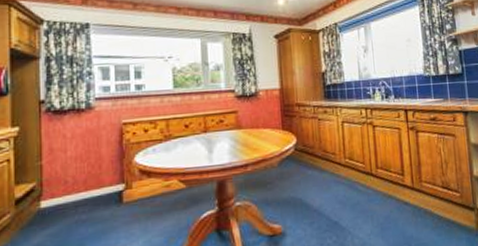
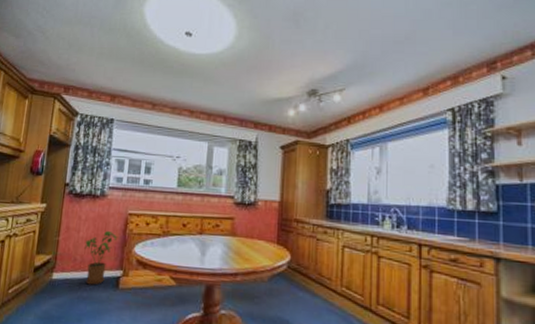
house plant: none [75,145,114,206] -> present [84,231,118,285]

